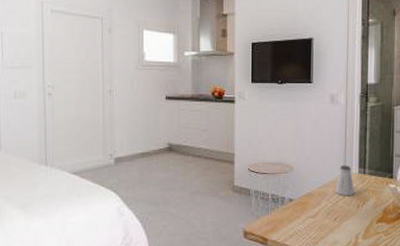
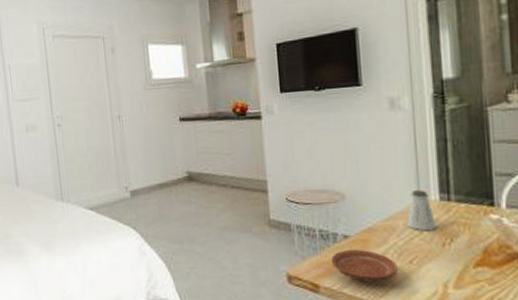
plate: none [278,209,326,235] -> present [331,249,398,281]

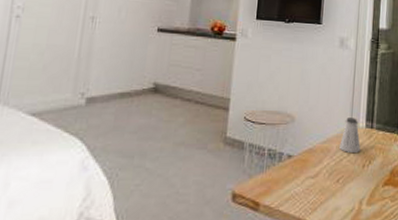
plate: present [331,249,398,281] -> none [274,168,327,199]

